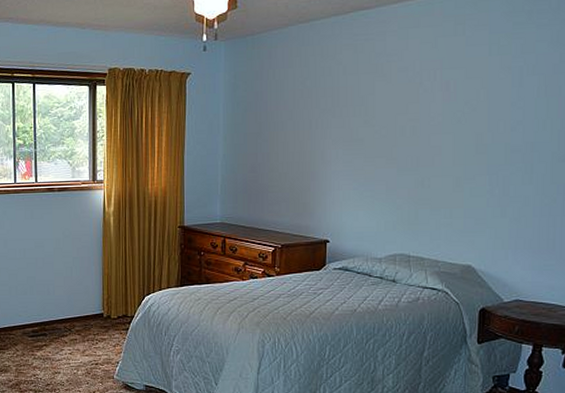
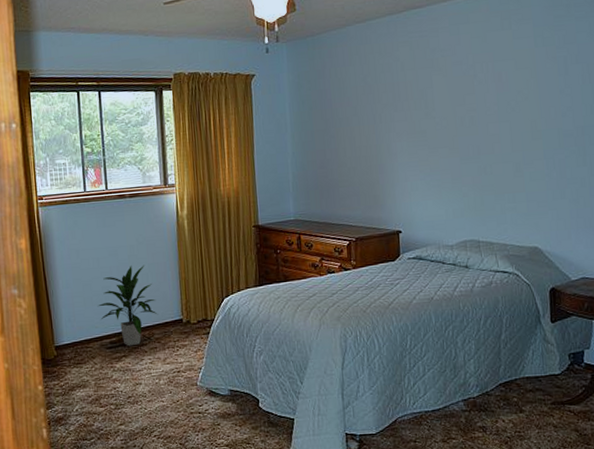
indoor plant: none [21,258,79,336] -> present [97,265,158,346]

